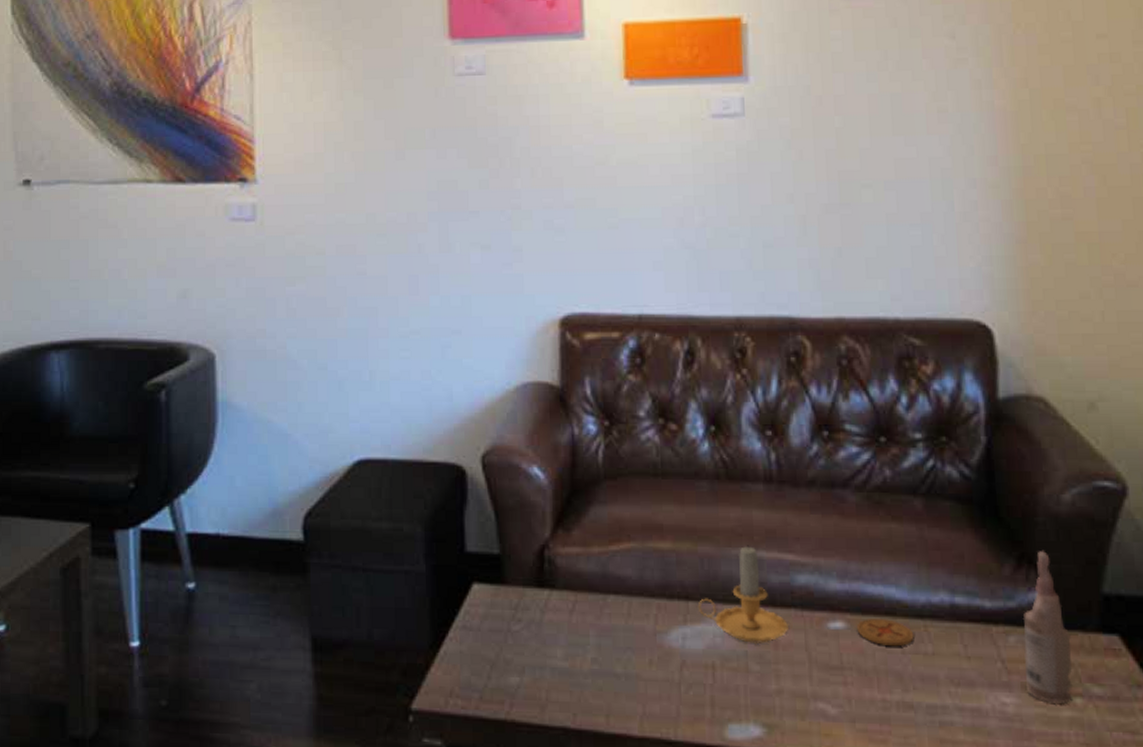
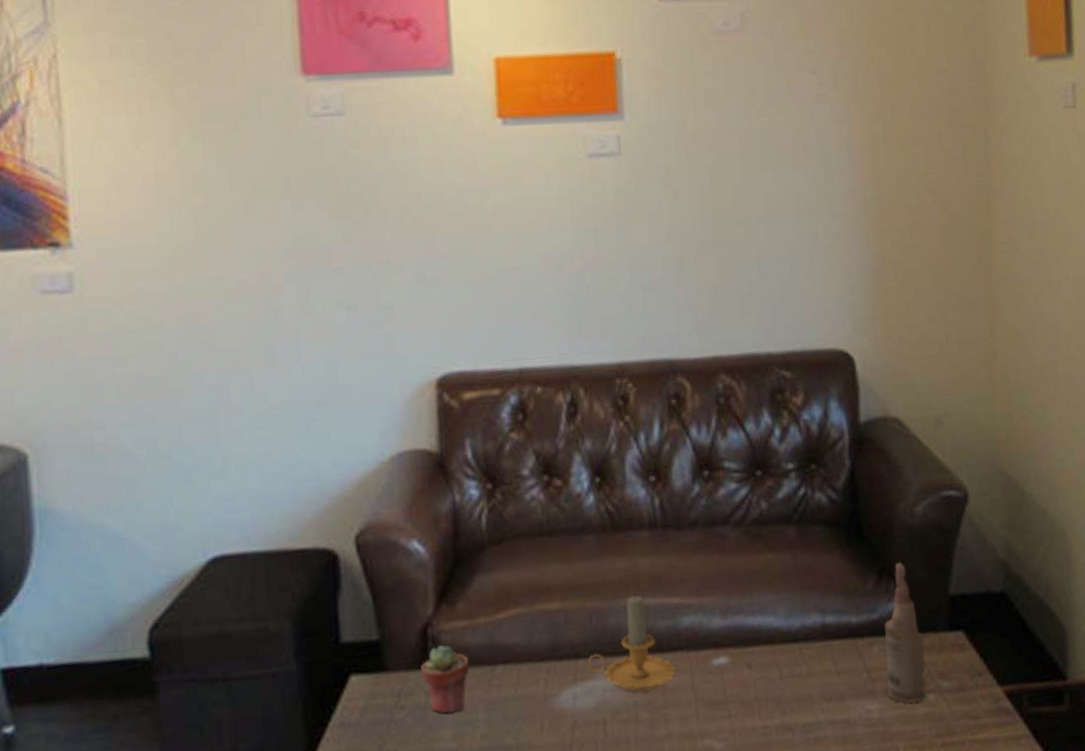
potted succulent: none [536,567,583,634] -> present [420,644,470,715]
coaster: present [856,619,914,647] -> none [738,648,791,674]

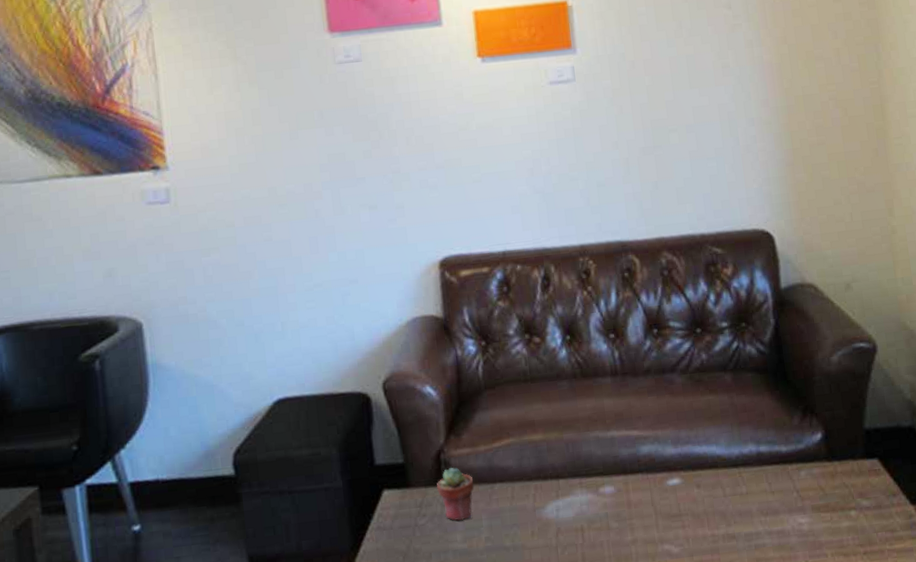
candle: present [587,594,676,693] -> none [566,428,638,507]
bottle: present [884,562,926,703] -> none [809,402,848,518]

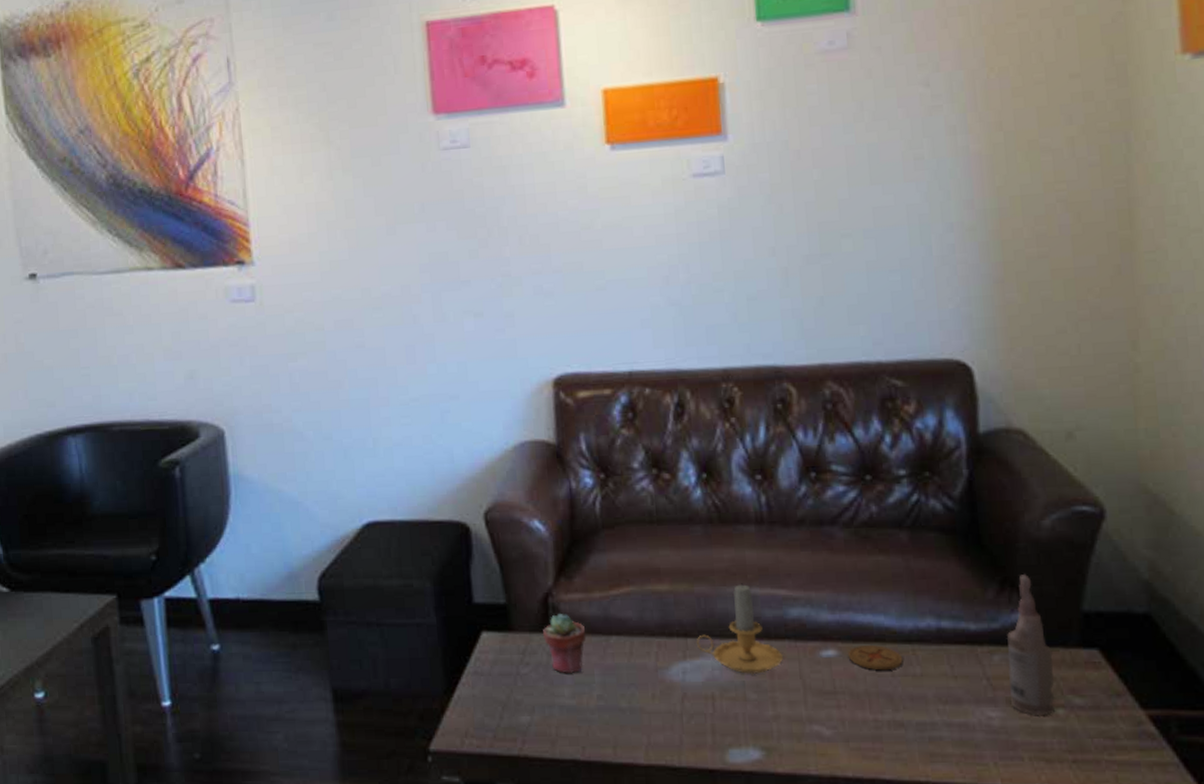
candle: none [566,428,638,507] -> present [696,583,783,675]
coaster: none [689,471,732,493] -> present [848,645,903,671]
bottle: none [809,402,848,518] -> present [1006,574,1055,716]

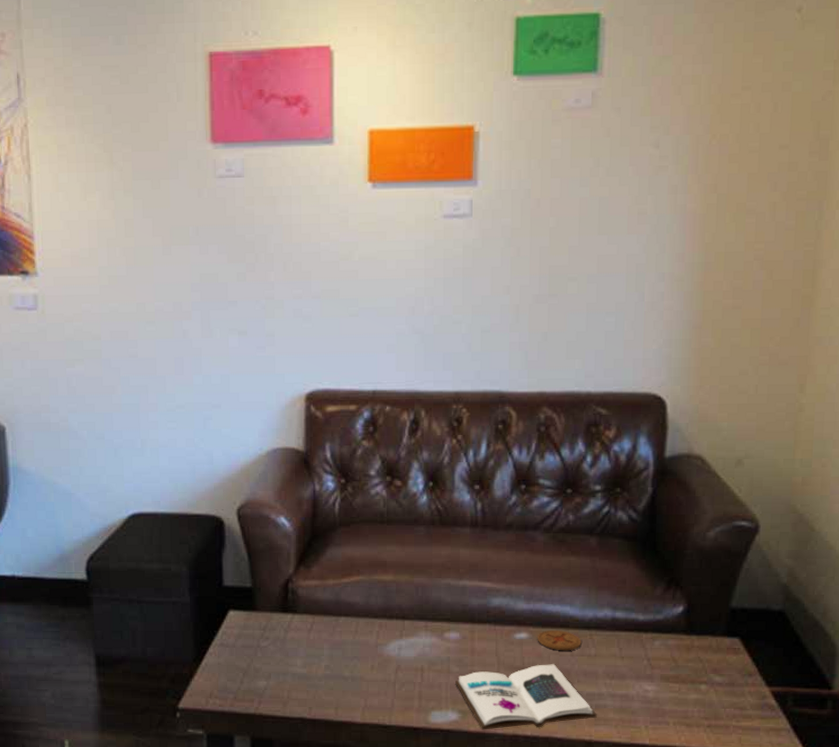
potted succulent: present [542,613,587,674] -> none [281,596,319,648]
candle: present [696,583,783,675] -> none [412,576,483,652]
book: none [754,687,932,771] -> present [455,664,597,730]
bottle: present [1006,574,1055,716] -> none [664,576,703,690]

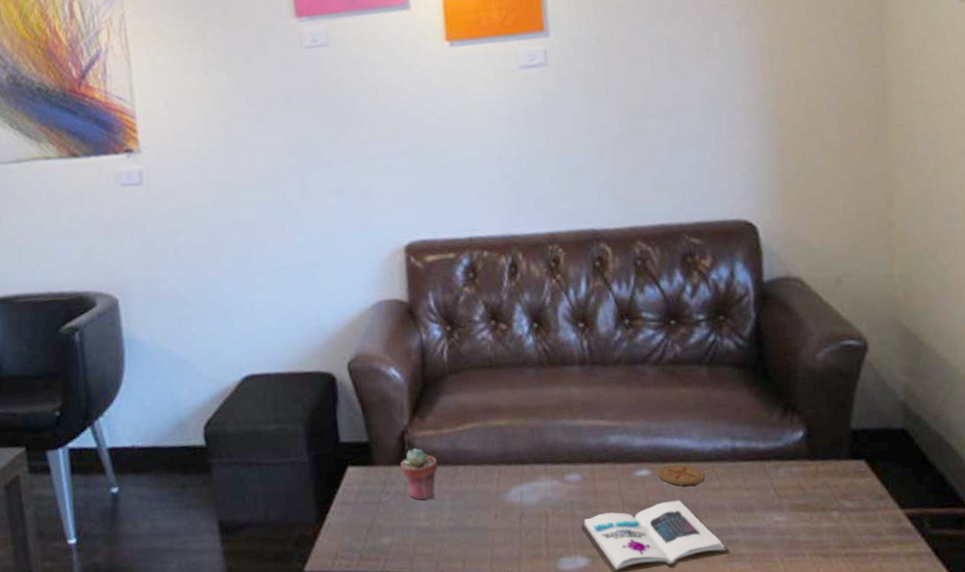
potted succulent: none [281,596,319,648] -> present [400,447,438,501]

